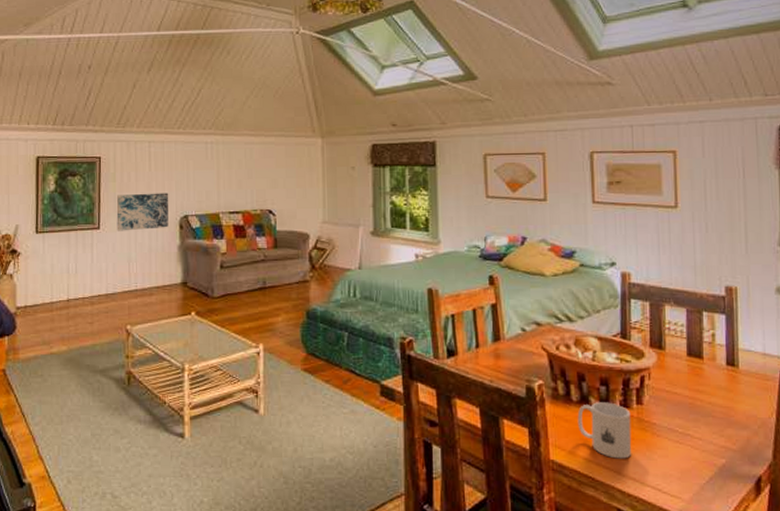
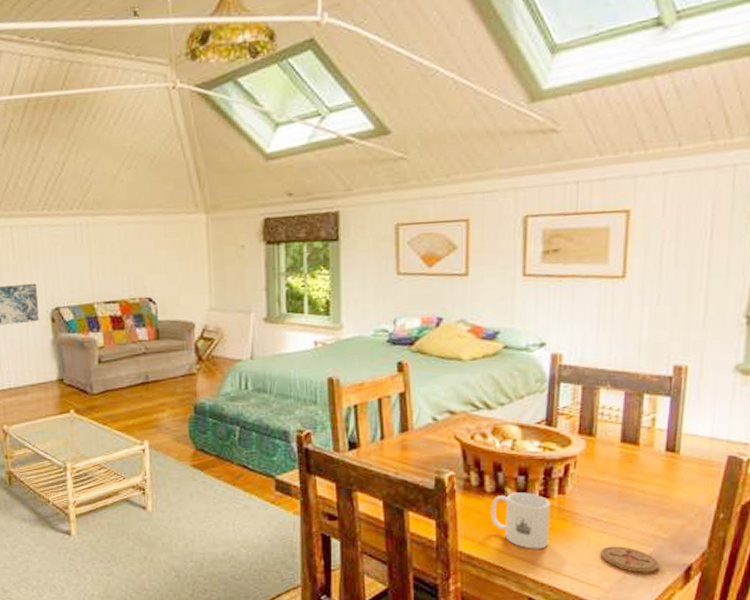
coaster: none [679,457,733,484] -> present [600,546,660,573]

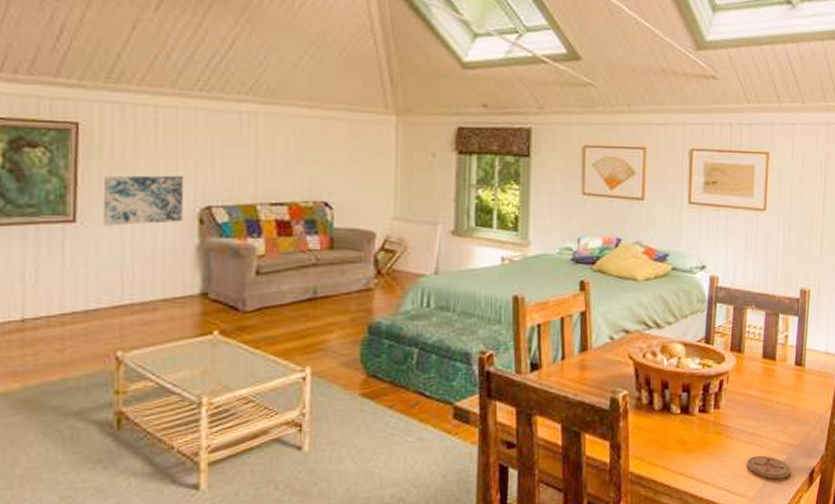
mug: present [490,492,551,549] -> none [658,408,708,465]

